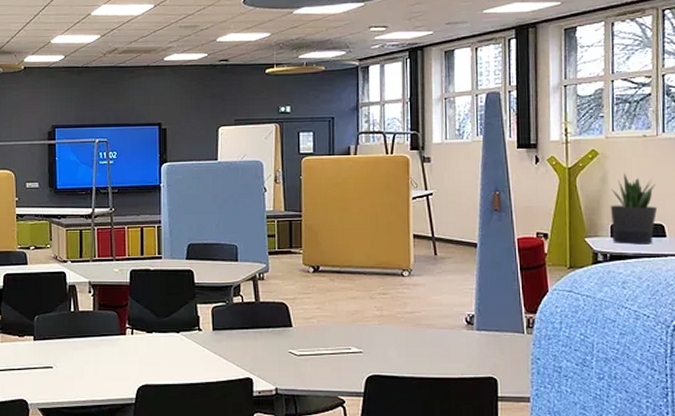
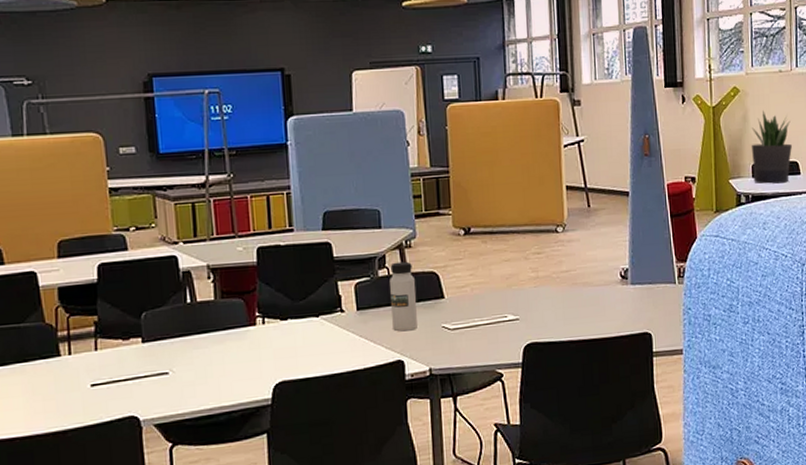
water bottle: none [243,291,267,353] -> present [390,261,417,332]

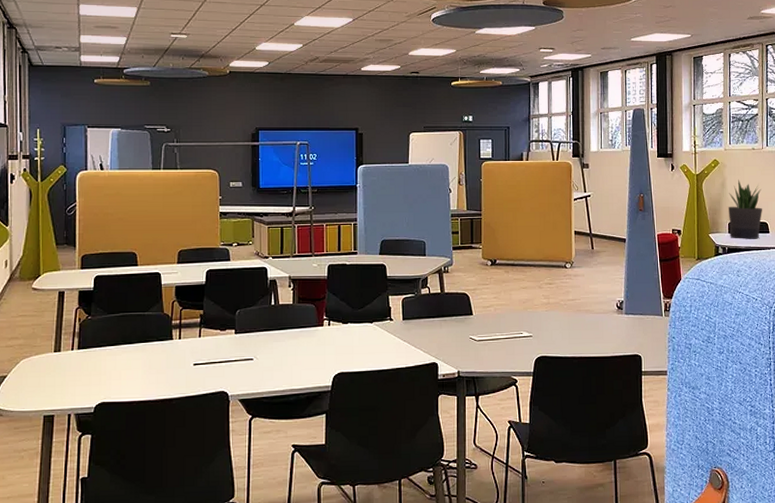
water bottle: present [390,261,417,332] -> none [430,283,451,340]

